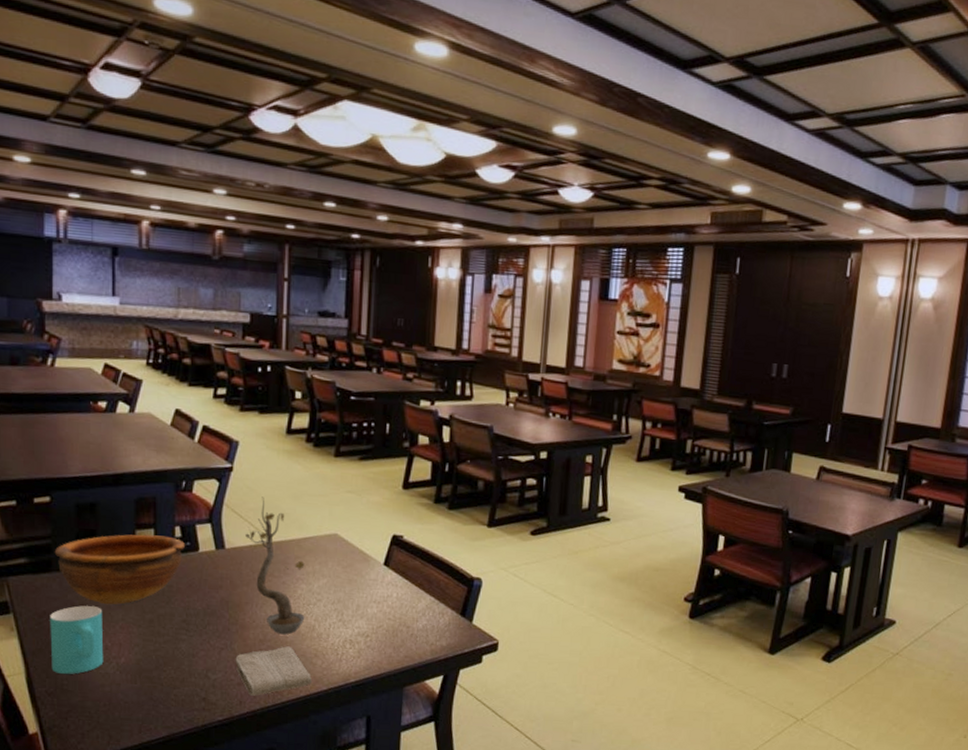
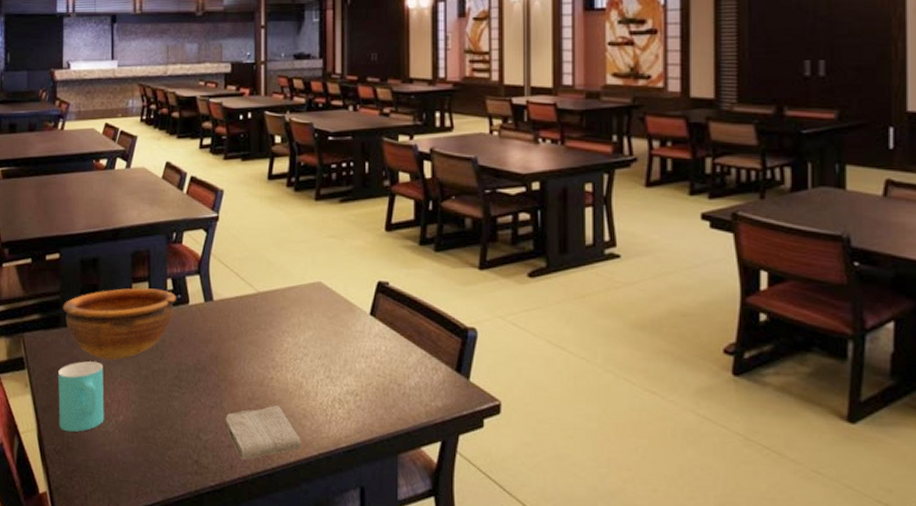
plant: present [246,496,305,635] -> none [232,245,292,393]

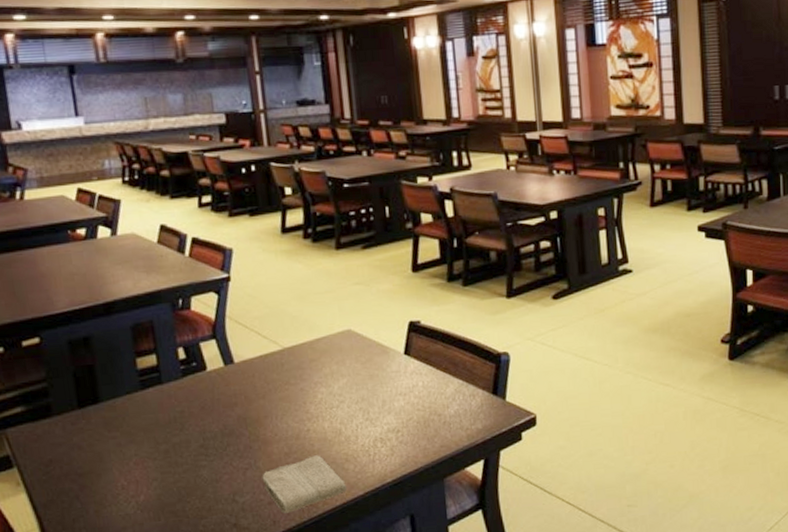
cup: present [58,361,104,432] -> none [57,446,122,523]
bowl: present [62,288,177,361] -> none [51,359,192,442]

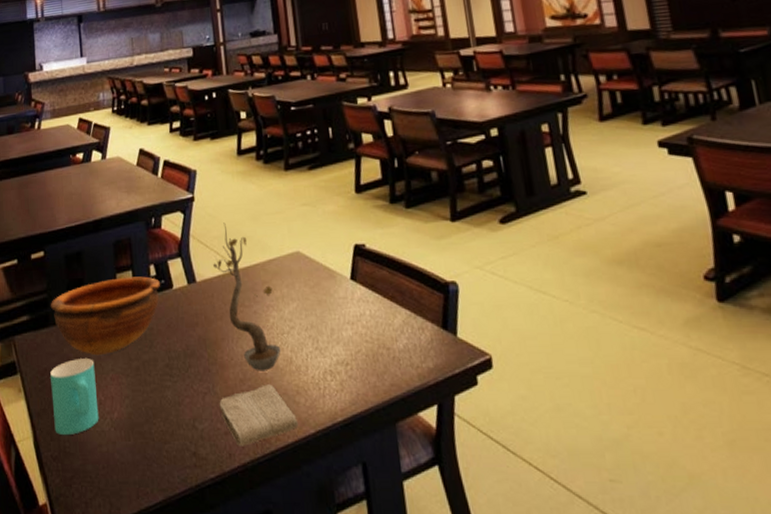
bowl: none [51,359,192,442] -> present [50,276,161,356]
cup: none [57,446,122,523] -> present [50,359,99,435]
plant: none [254,302,330,445] -> present [213,222,281,371]

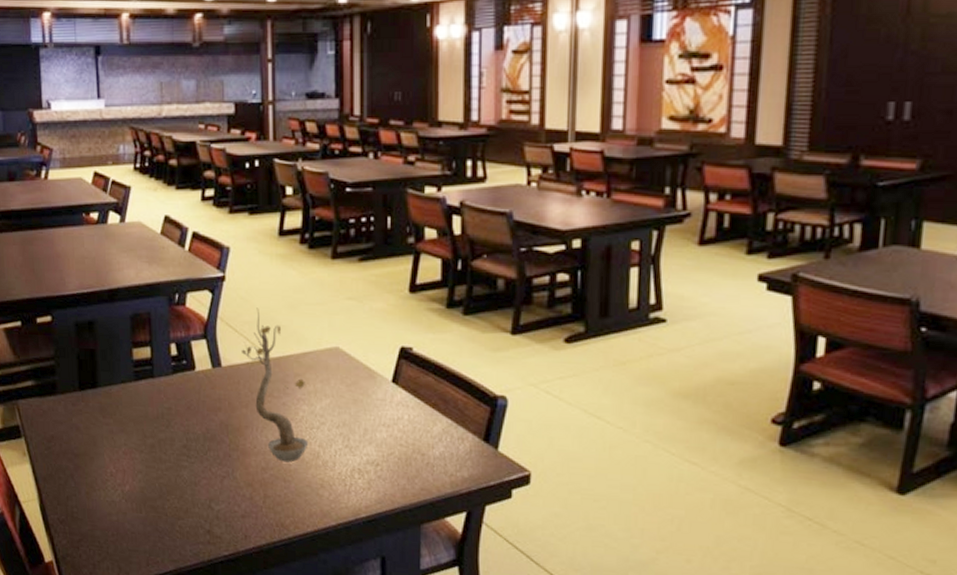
bowl: present [50,276,161,356] -> none [58,353,182,429]
cup: present [50,359,99,435] -> none [57,430,110,502]
washcloth: present [219,384,299,446] -> none [238,475,320,530]

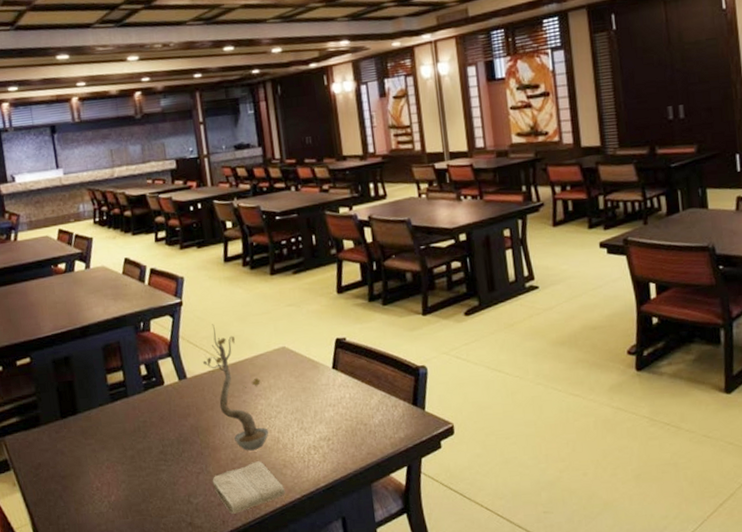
washcloth: none [238,475,320,530] -> present [212,461,286,514]

